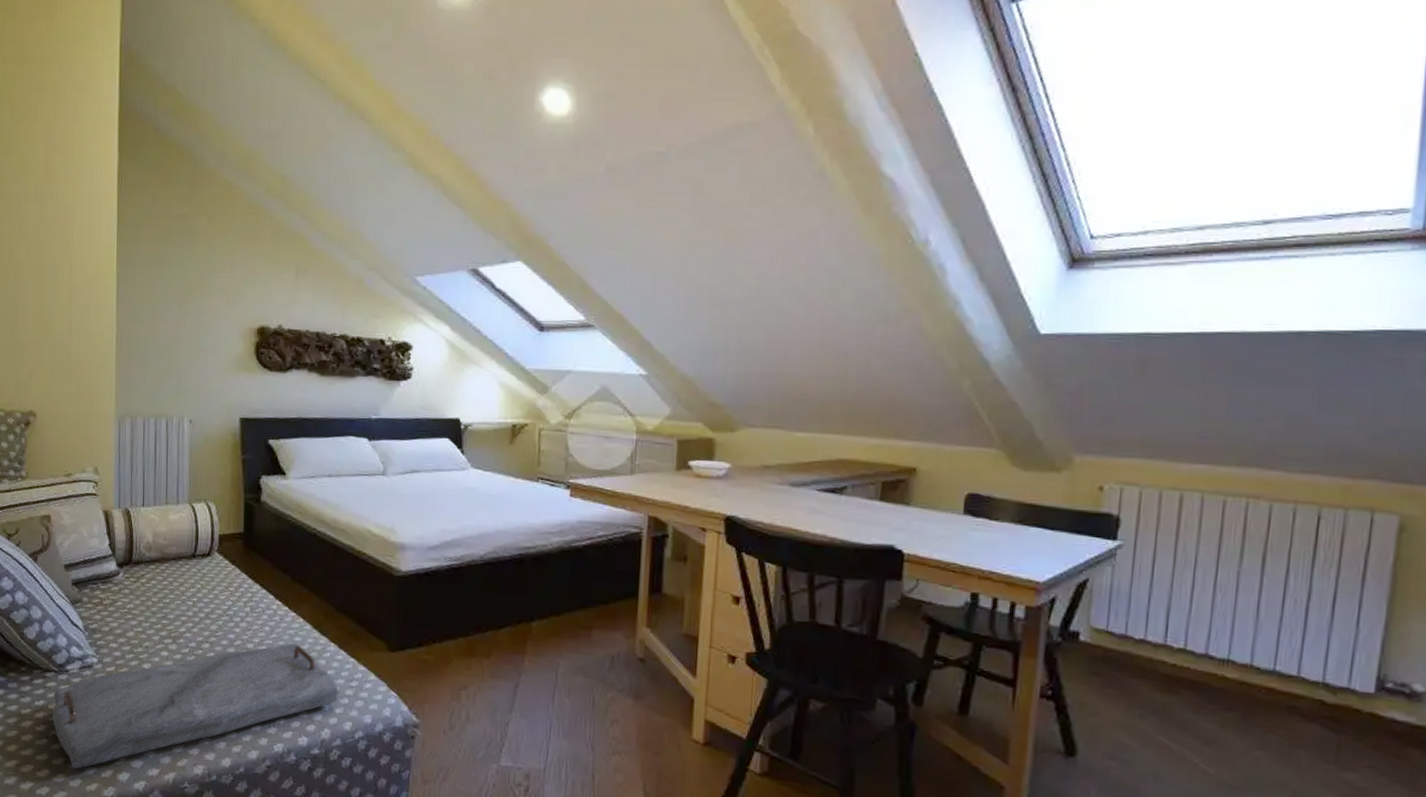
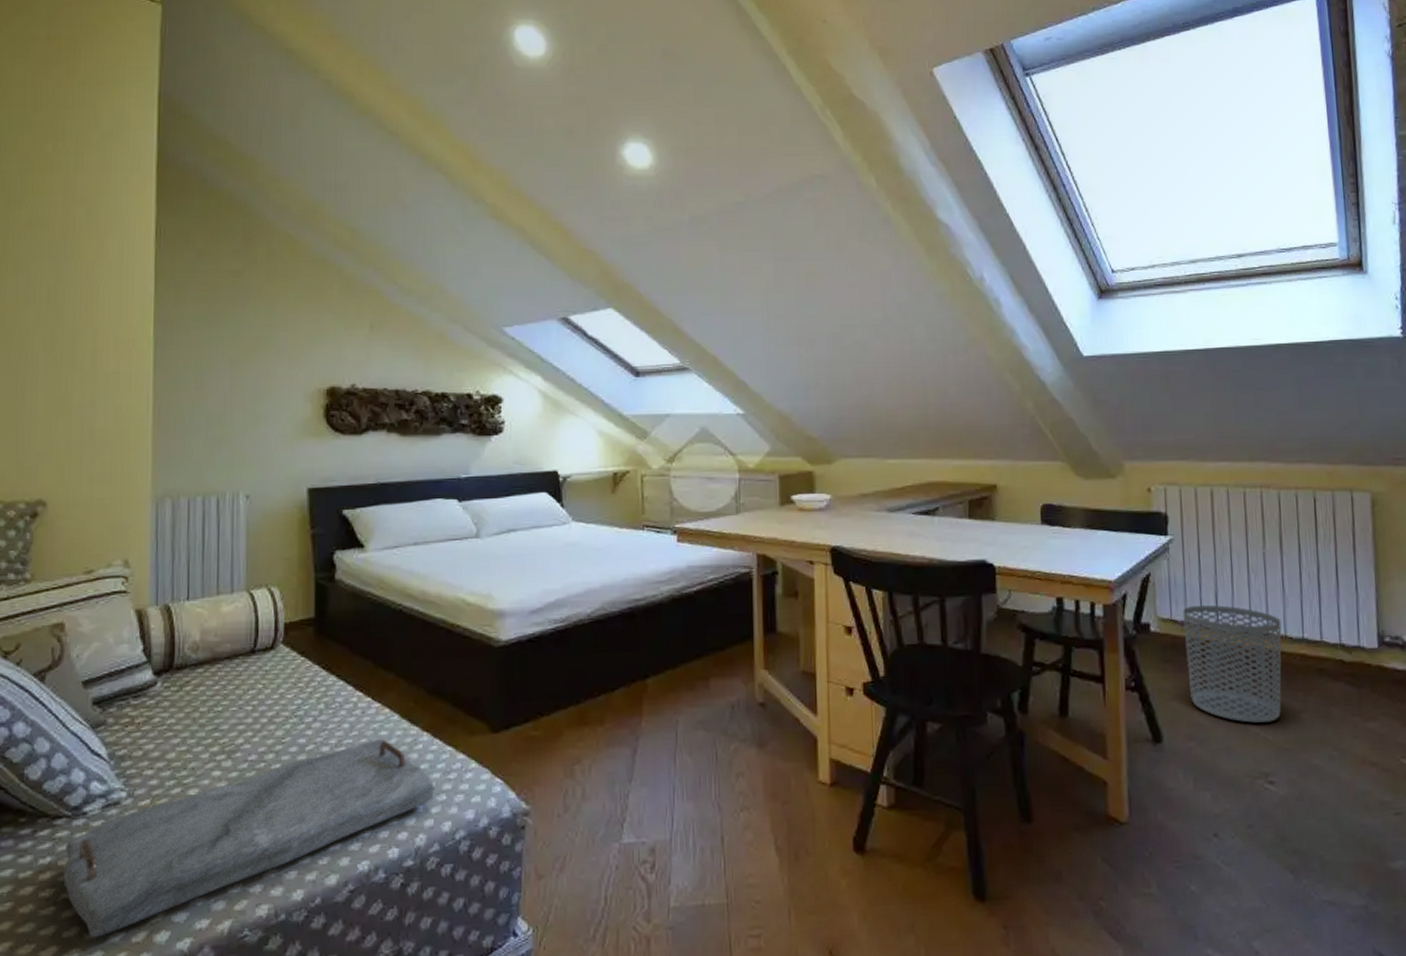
waste bin: none [1118,619,1248,755] -> present [1182,604,1282,723]

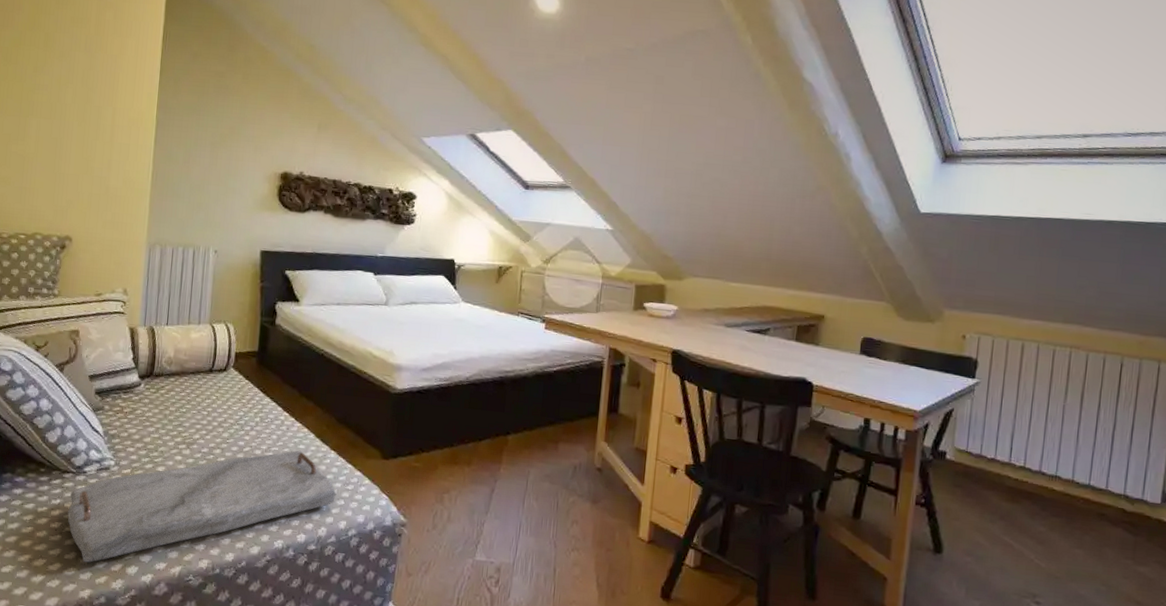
waste bin: present [1182,604,1282,723] -> none [974,442,1070,552]

